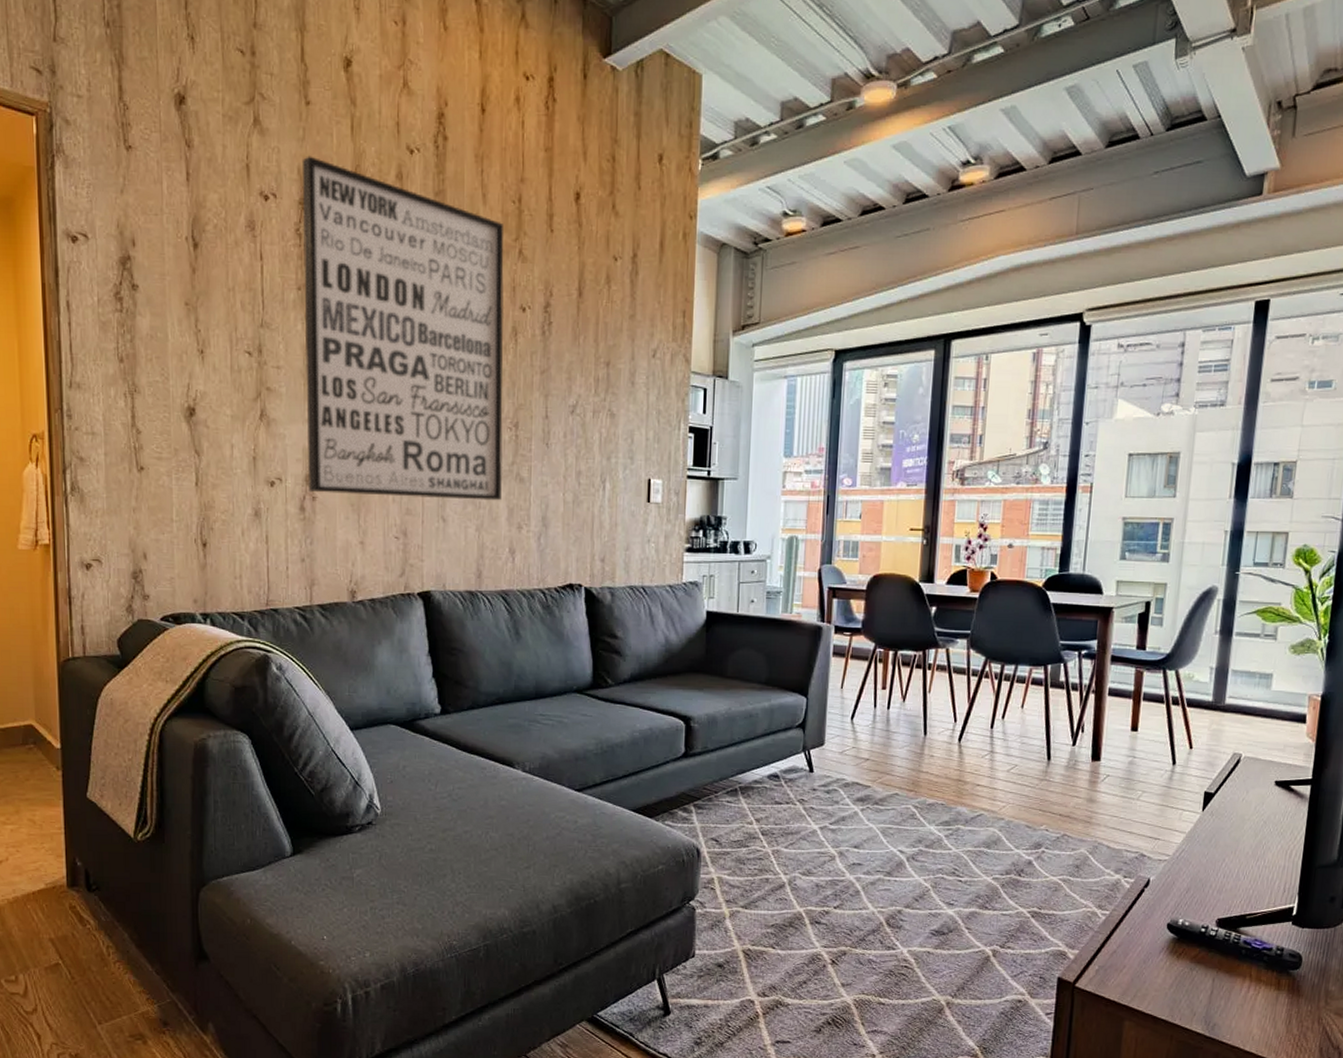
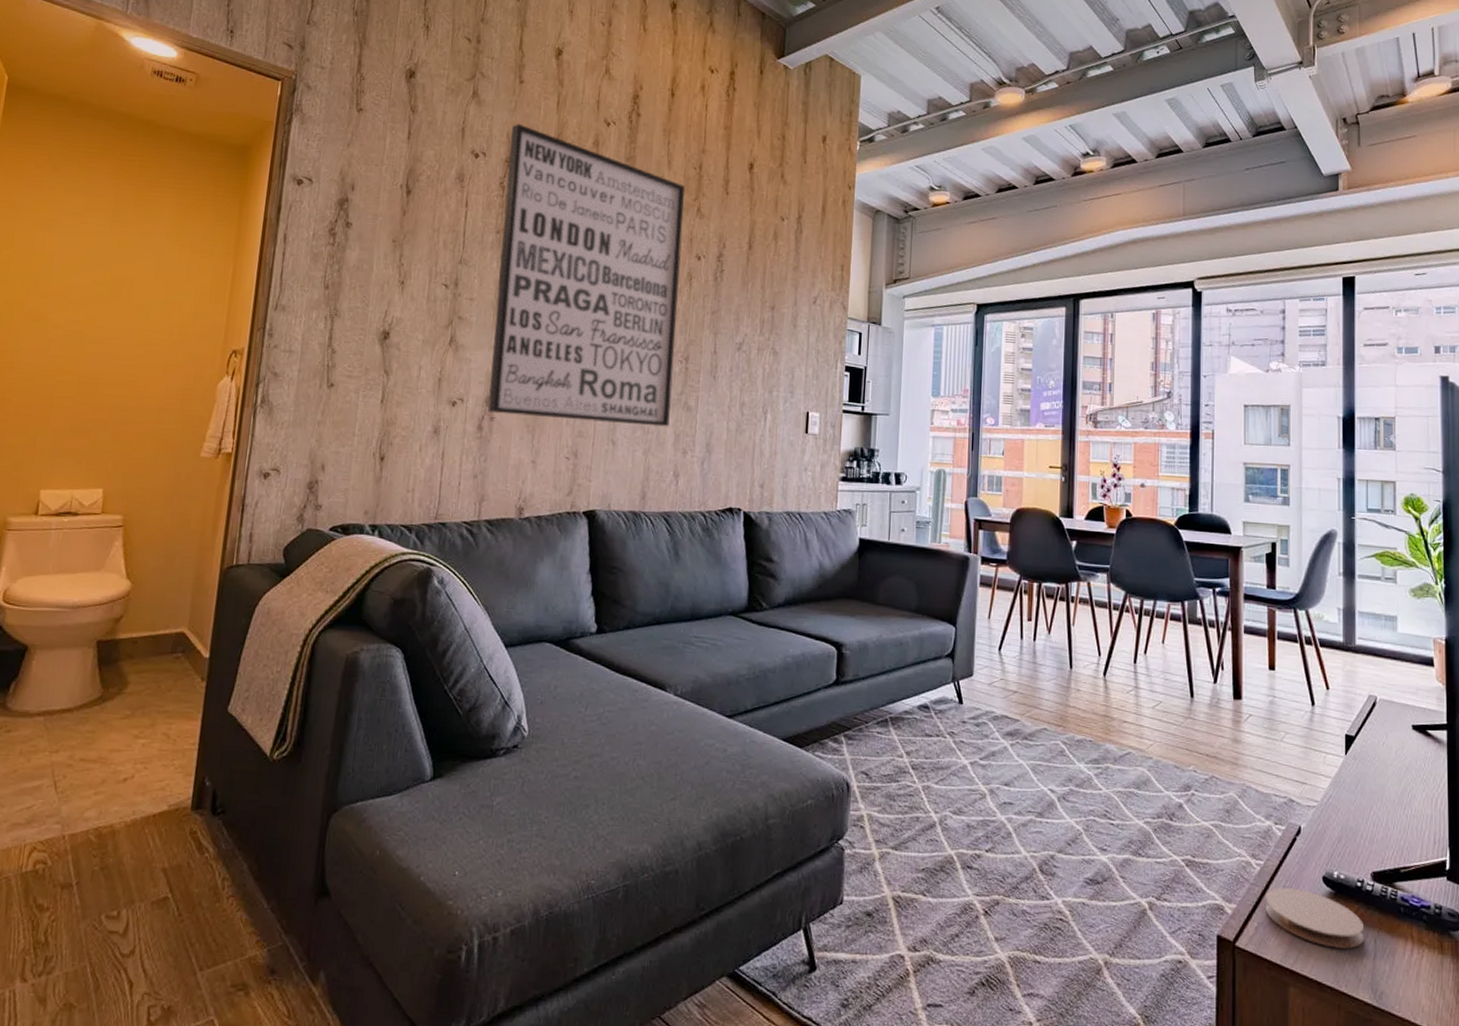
coaster: none [1107,935,1204,987] -> present [1265,888,1363,949]

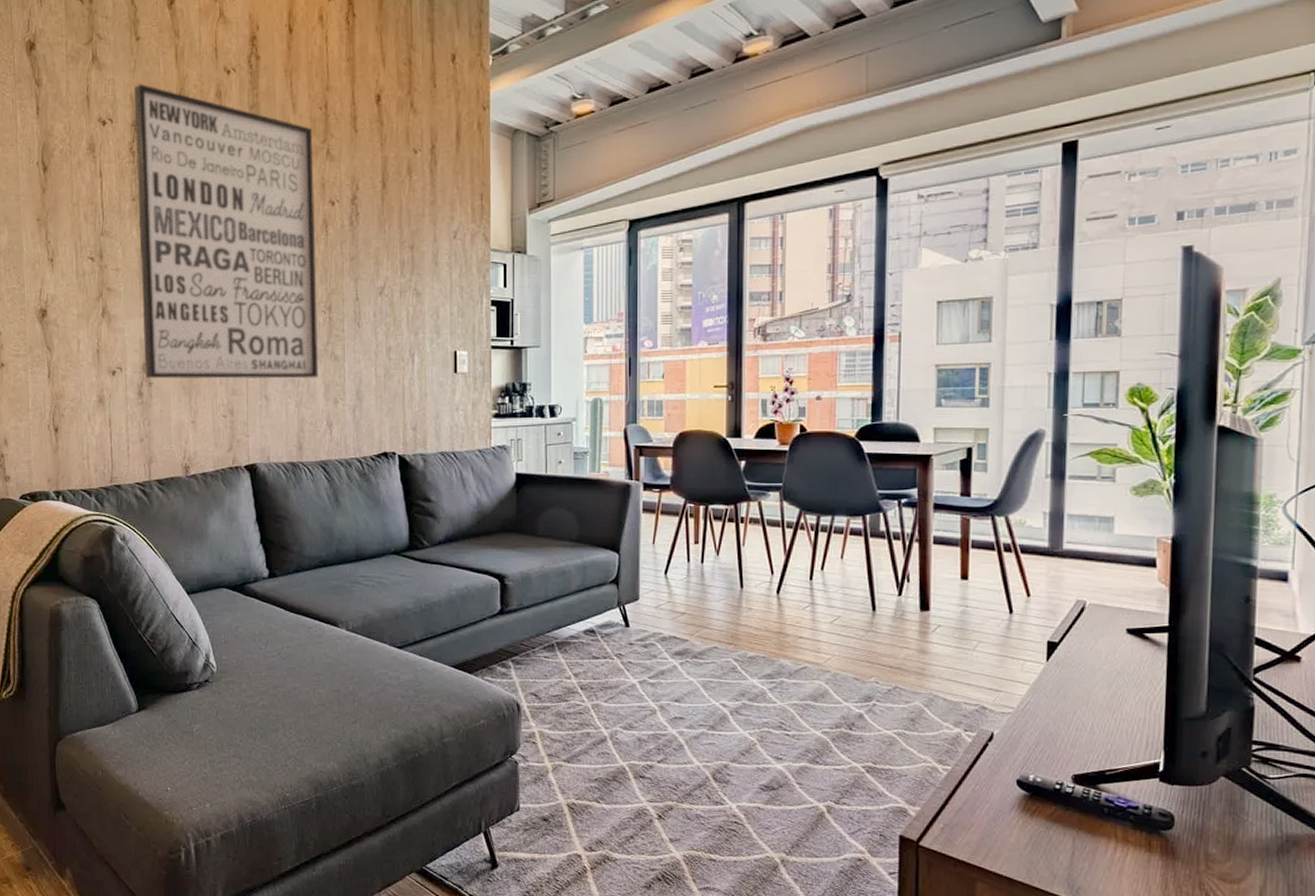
coaster: present [1265,888,1363,949] -> none [952,791,1061,847]

